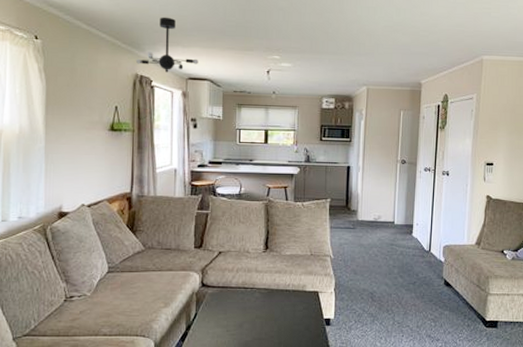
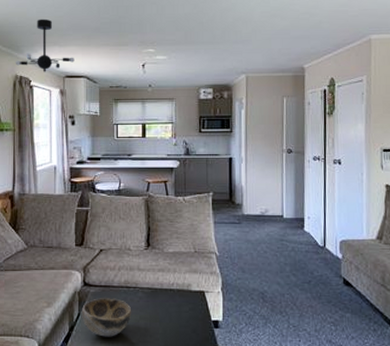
decorative bowl: none [199,298,249,335] -> present [82,298,132,337]

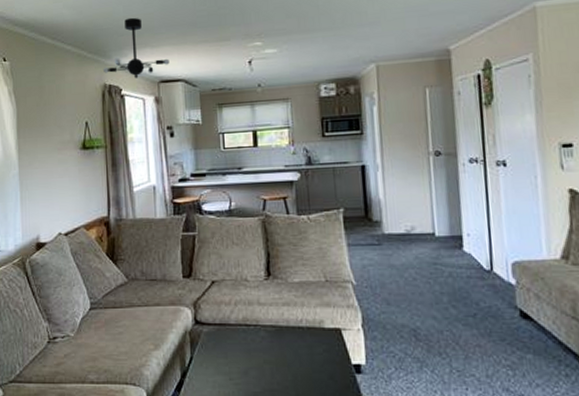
decorative bowl: present [82,298,132,337] -> none [195,338,254,385]

